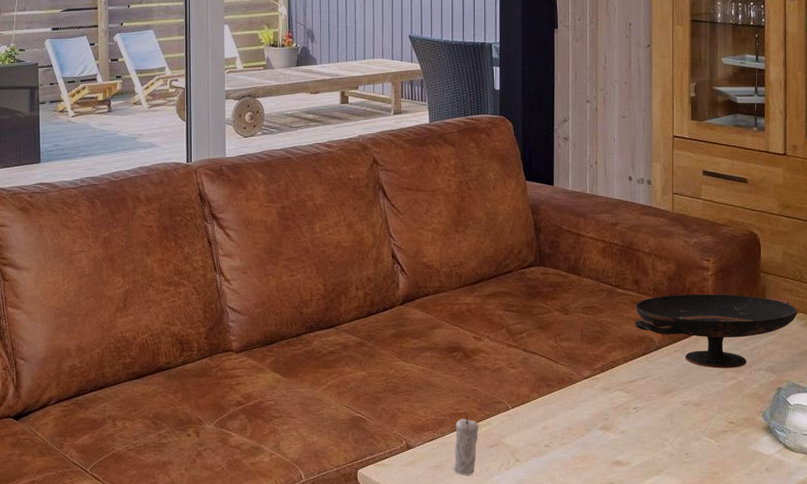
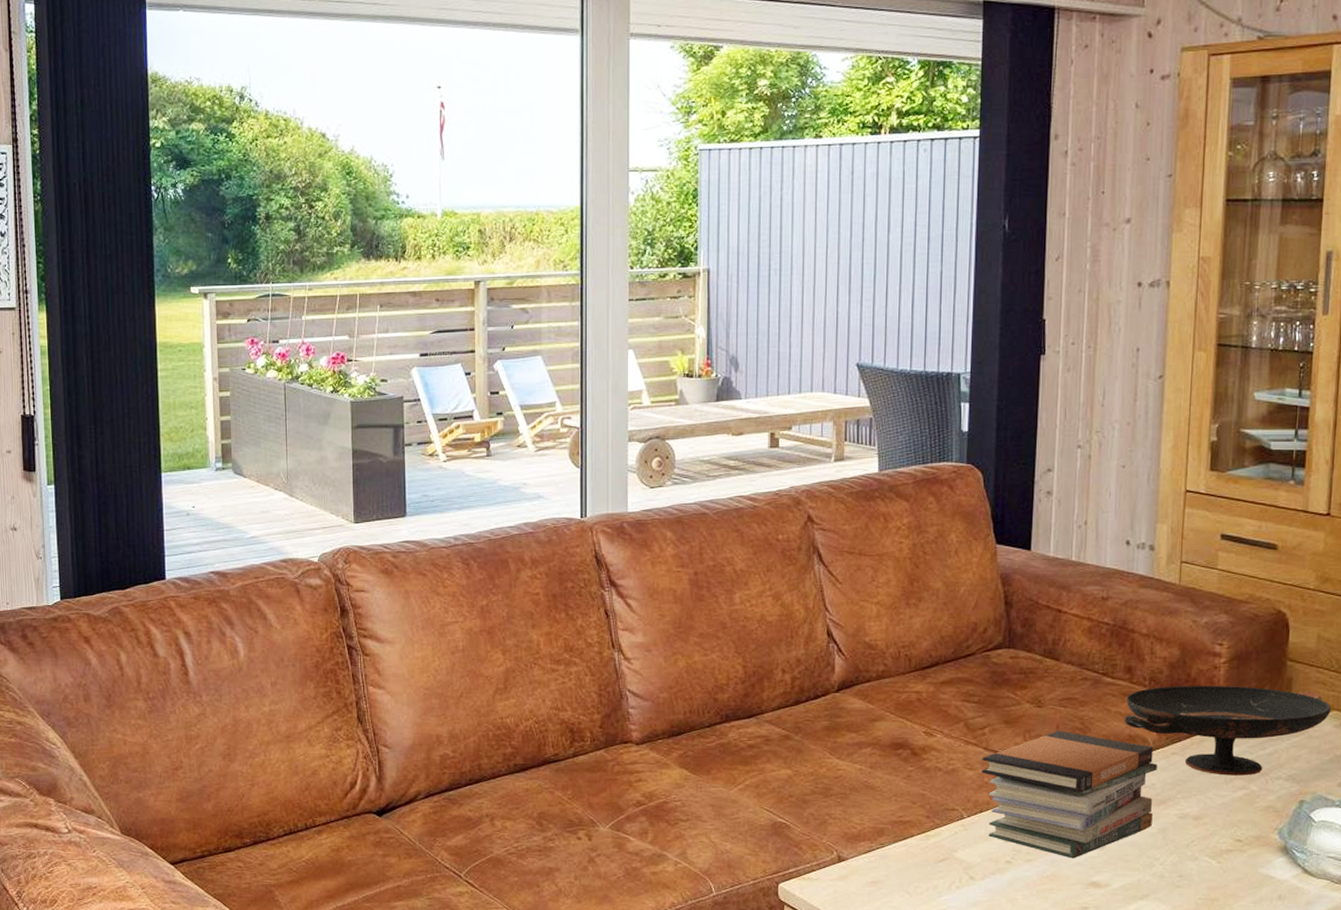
candle: present [453,410,480,475] -> none [892,818,927,894]
book stack: none [522,334,663,442] -> present [982,731,1157,859]

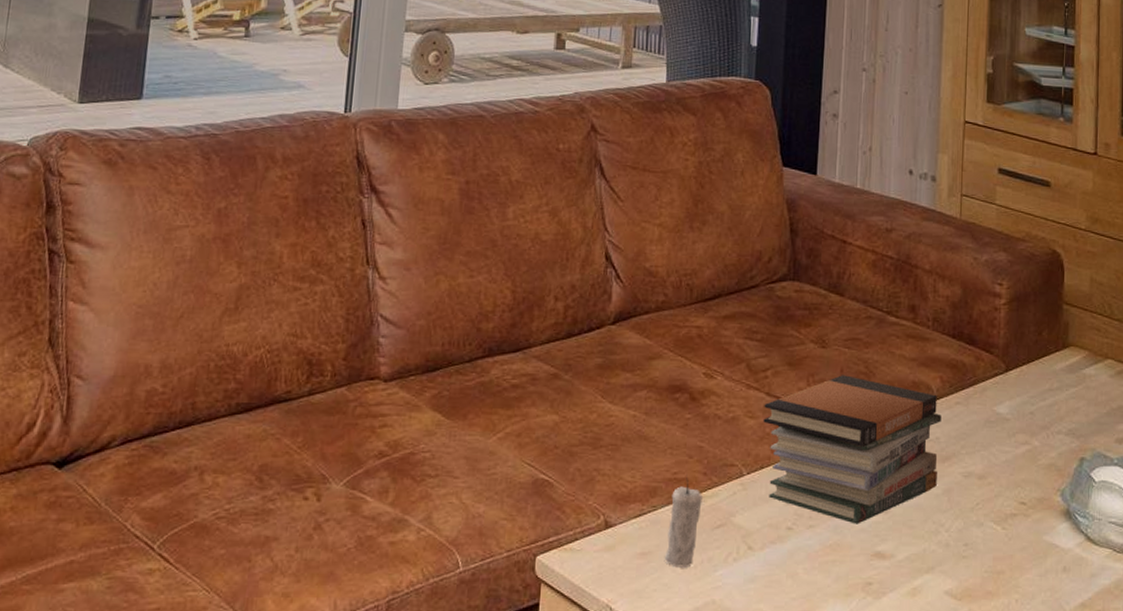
candle: none [892,818,927,894] -> present [664,475,704,568]
decorative bowl: present [1124,686,1331,776] -> none [908,328,1106,430]

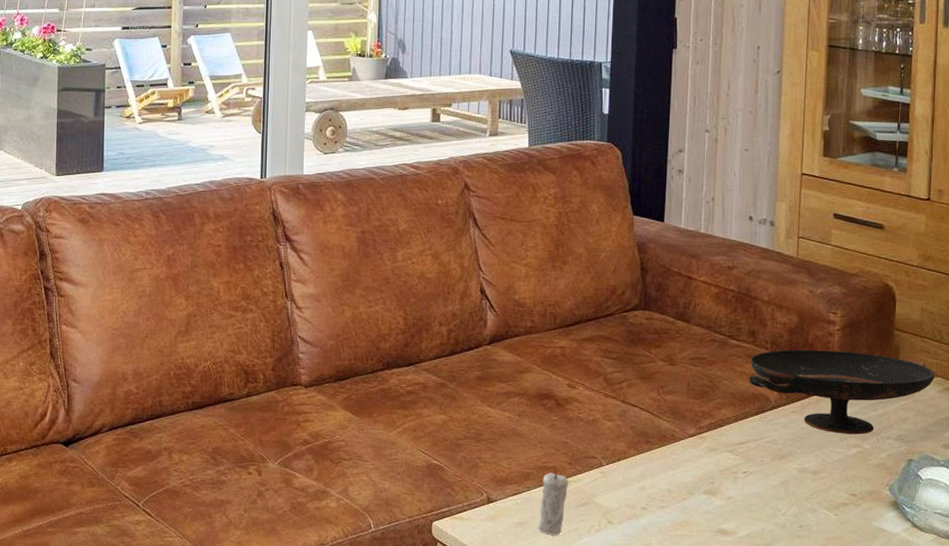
book stack: present [763,375,942,524] -> none [619,387,779,507]
decorative bowl: none [908,328,1106,430] -> present [748,349,935,435]

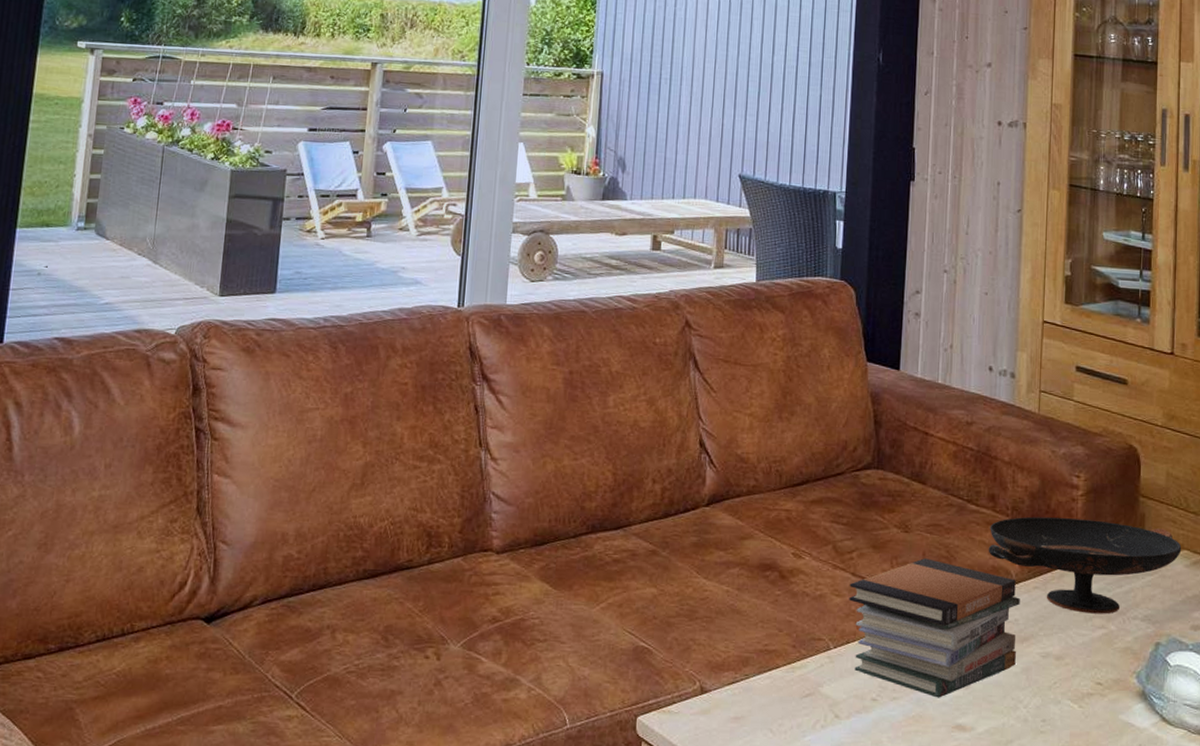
candle: present [537,464,569,536] -> none [756,647,793,733]
book stack: none [619,387,779,507] -> present [849,558,1020,698]

